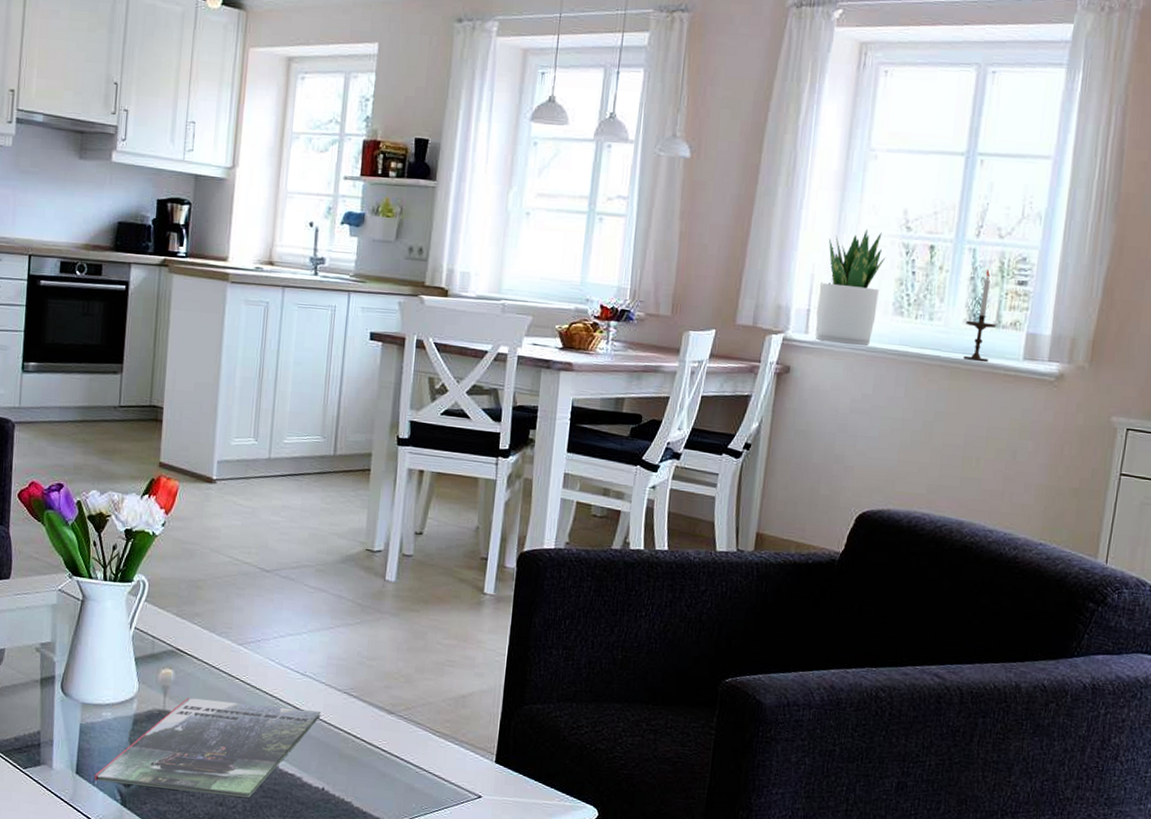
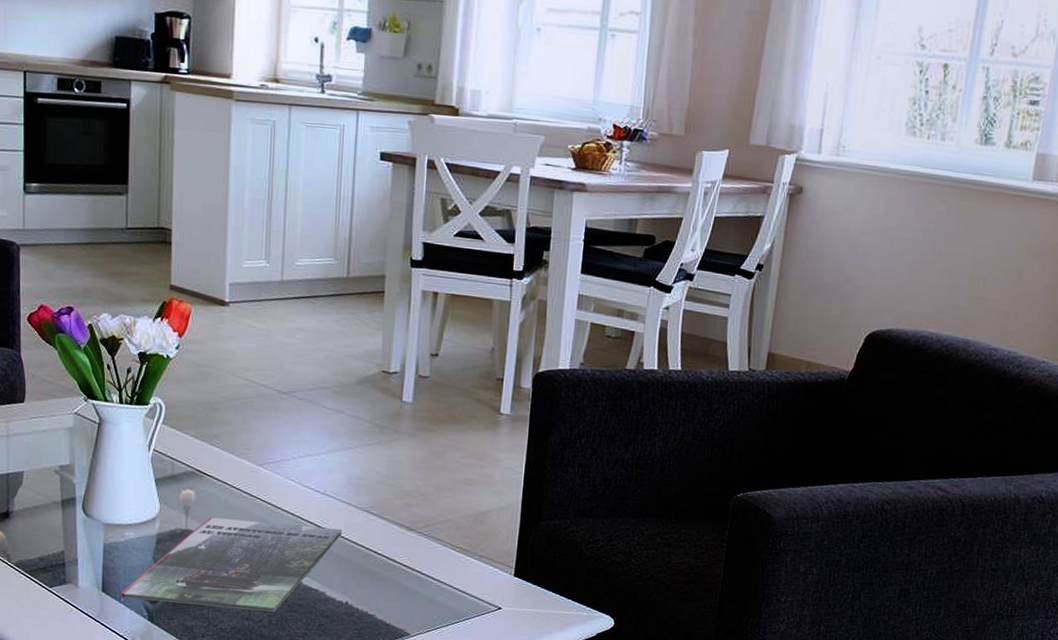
planter: present [815,229,886,347] -> none [828,47,900,167]
candlestick: present [963,270,997,363] -> none [974,89,1008,183]

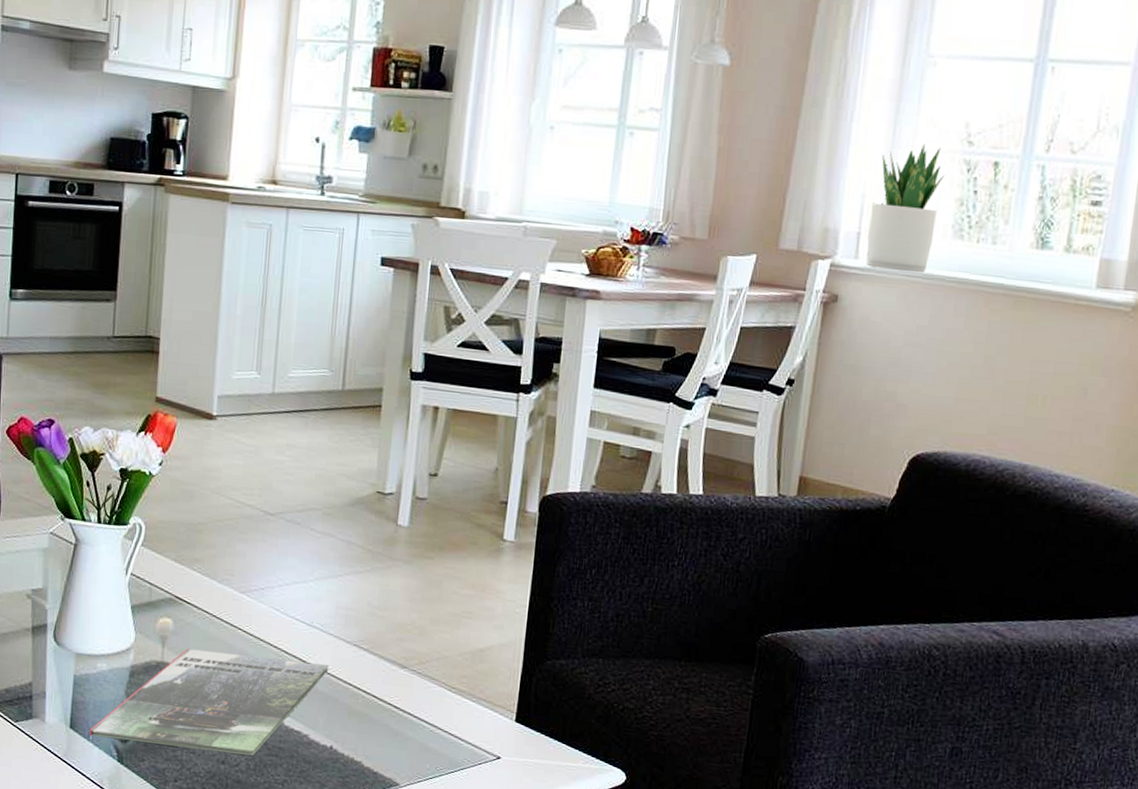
planter: none [828,47,900,167] -> present [866,144,945,273]

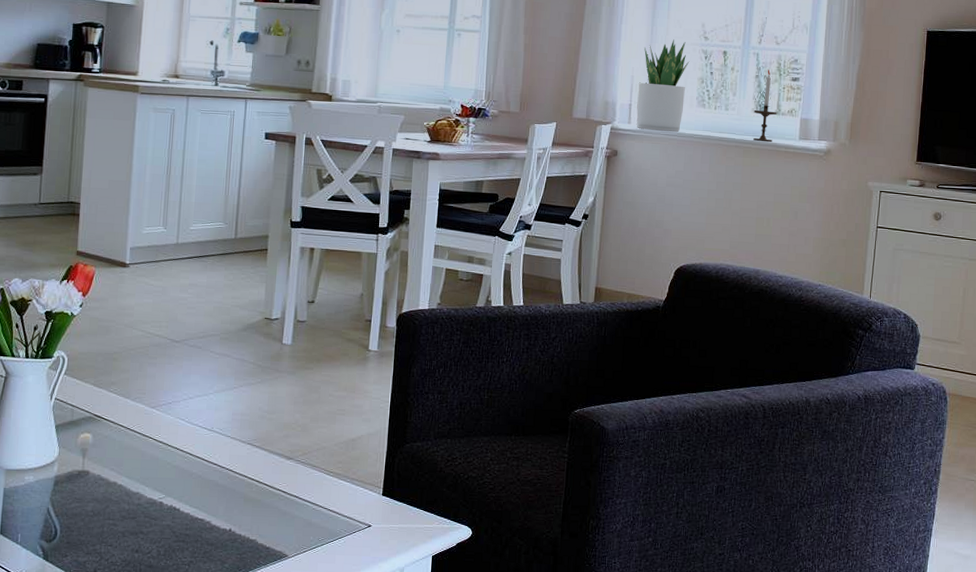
magazine: present [89,648,329,756] -> none [18,457,228,544]
candlestick: none [1029,188,1067,291] -> present [753,69,777,143]

